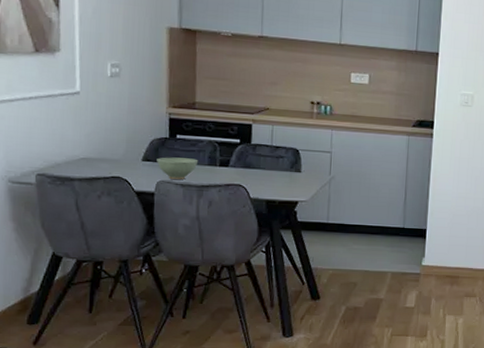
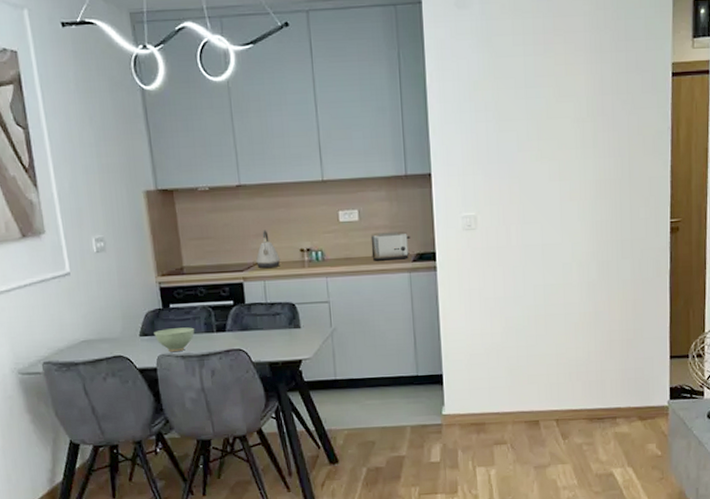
kettle: none [266,80,291,116] -> present [255,230,281,269]
toaster: none [376,97,413,124] -> present [370,231,410,261]

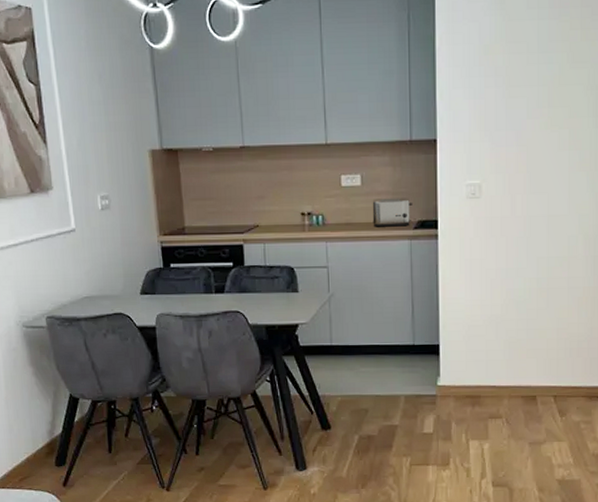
bowl: present [154,327,195,353] -> none [154,287,194,312]
kettle: present [255,230,281,269] -> none [256,192,281,232]

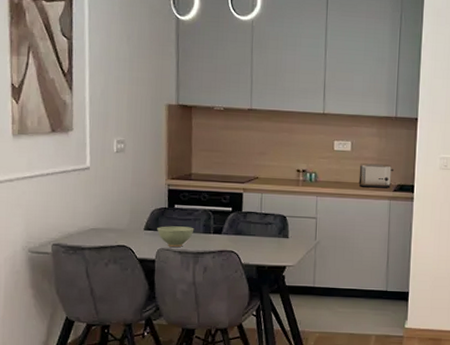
bowl: none [154,287,194,312] -> present [157,226,195,248]

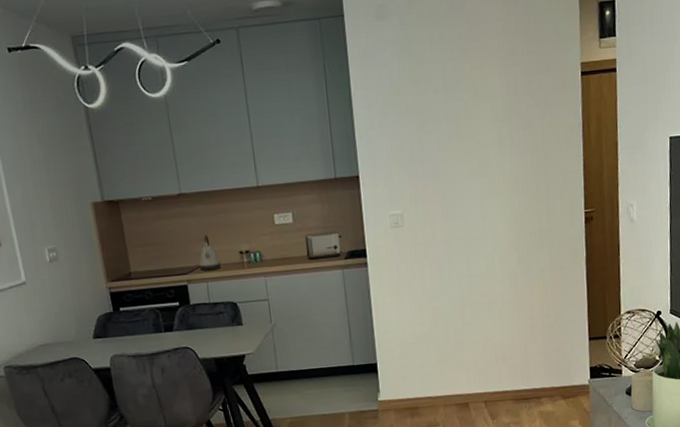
bowl: present [157,226,195,248] -> none [106,328,145,353]
kettle: none [256,150,279,184] -> present [198,235,222,272]

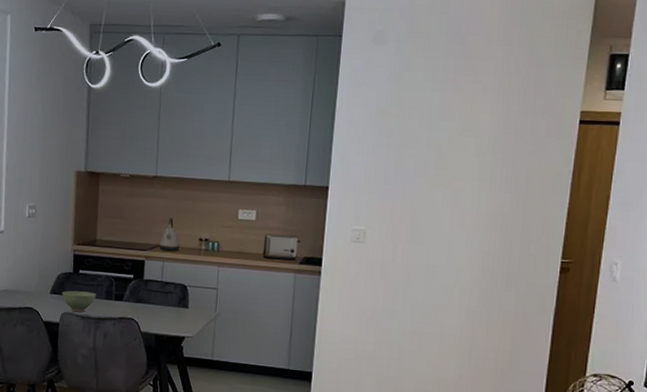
bowl: none [106,328,145,353] -> present [62,290,97,312]

